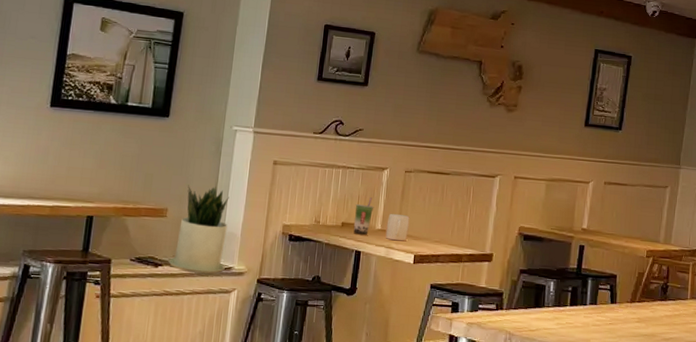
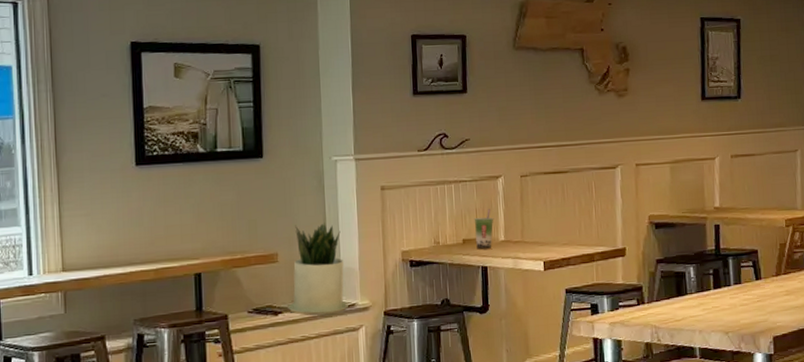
mug: present [385,213,410,242] -> none [509,221,534,250]

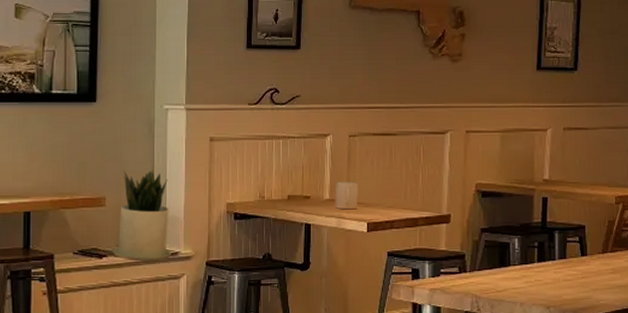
beverage cup: present [474,209,494,250] -> none [300,167,320,208]
mug: none [509,221,534,250] -> present [335,181,359,210]

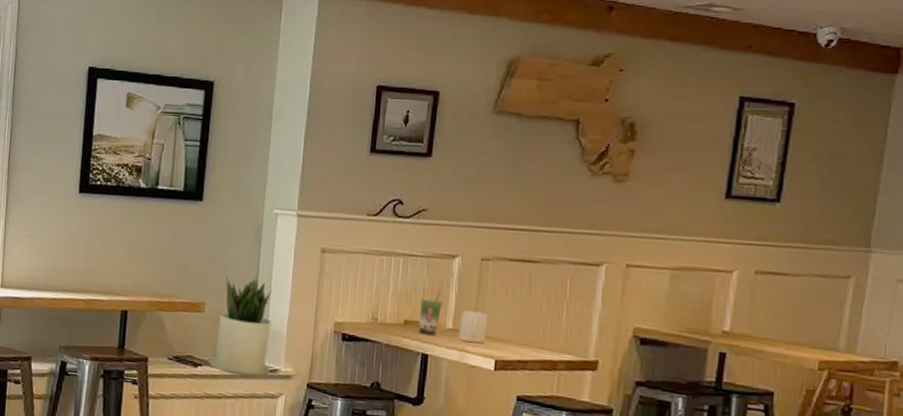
beverage cup: none [300,167,320,208] -> present [418,291,444,337]

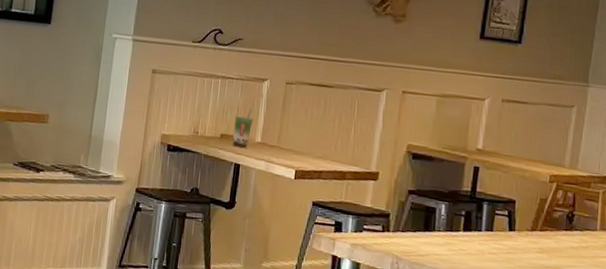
planter: present [208,276,272,377] -> none [49,91,109,182]
mug: present [458,309,488,344] -> none [265,126,291,156]

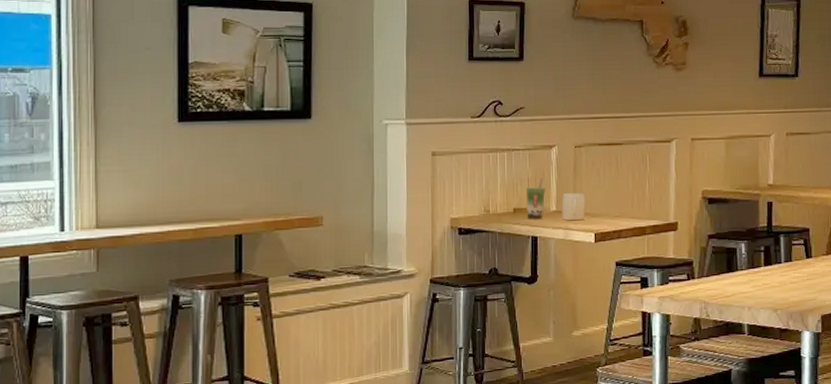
mug: none [265,126,291,156] -> present [561,192,586,221]

